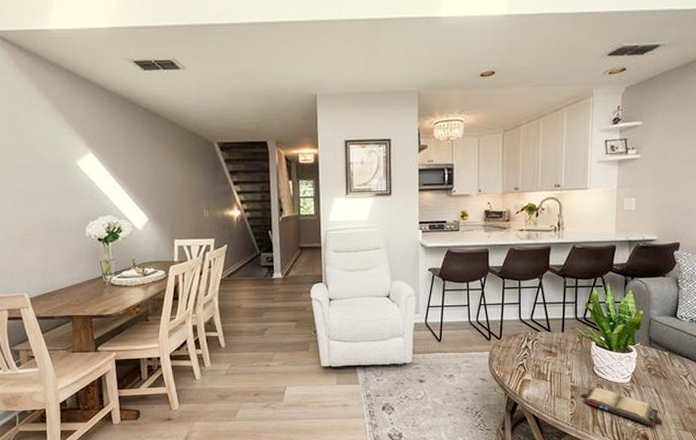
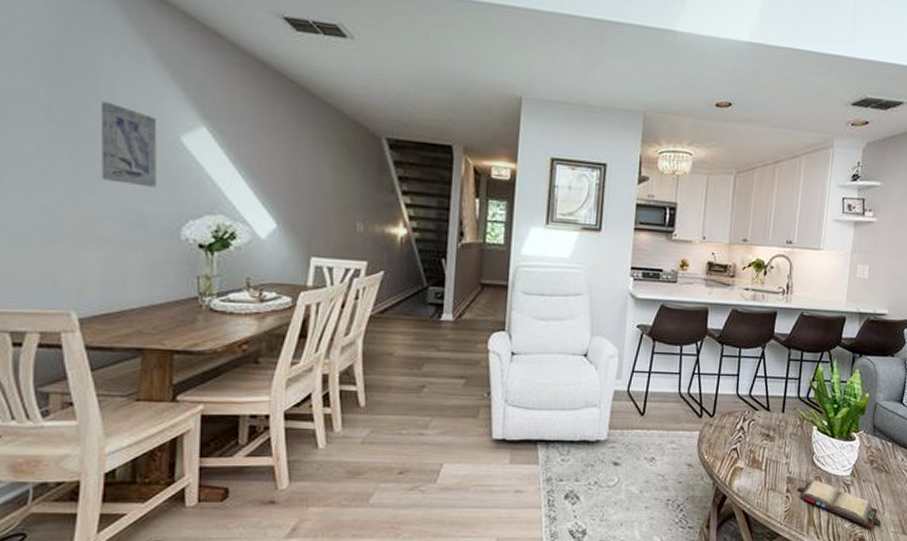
wall art: none [23,143,65,201] -> present [100,101,157,188]

